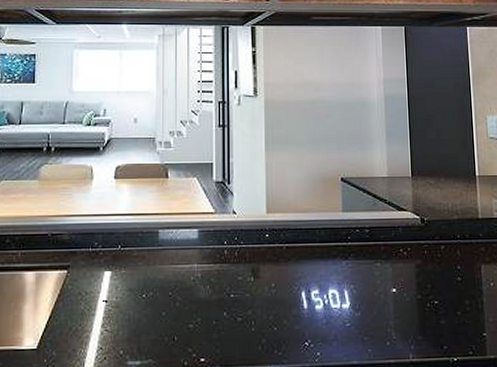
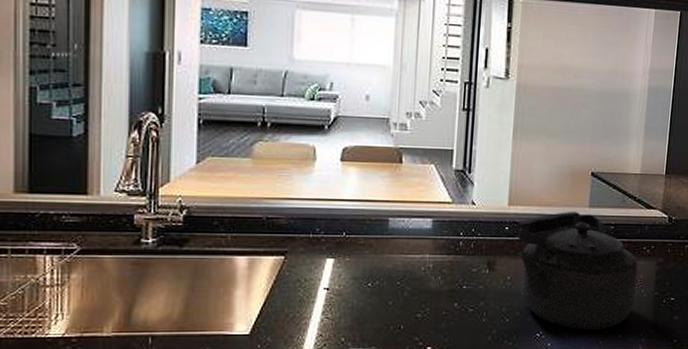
kettle: none [277,216,399,337] -> present [517,211,639,330]

